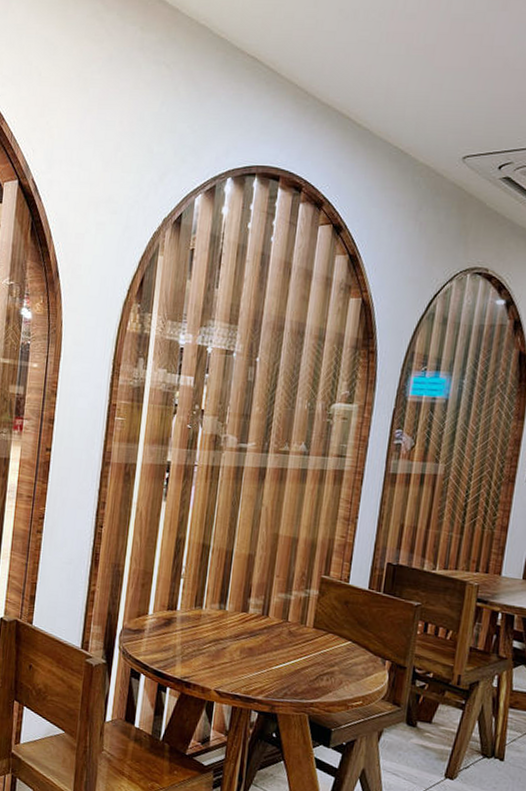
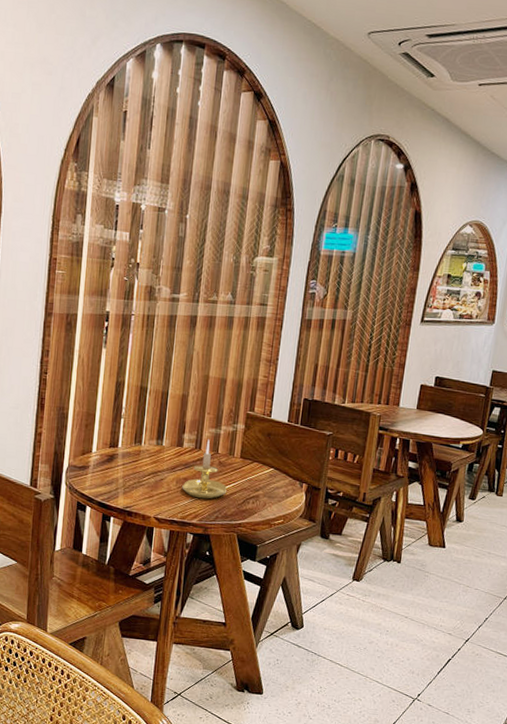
candle holder: none [246,605,298,673] -> present [182,439,227,499]

